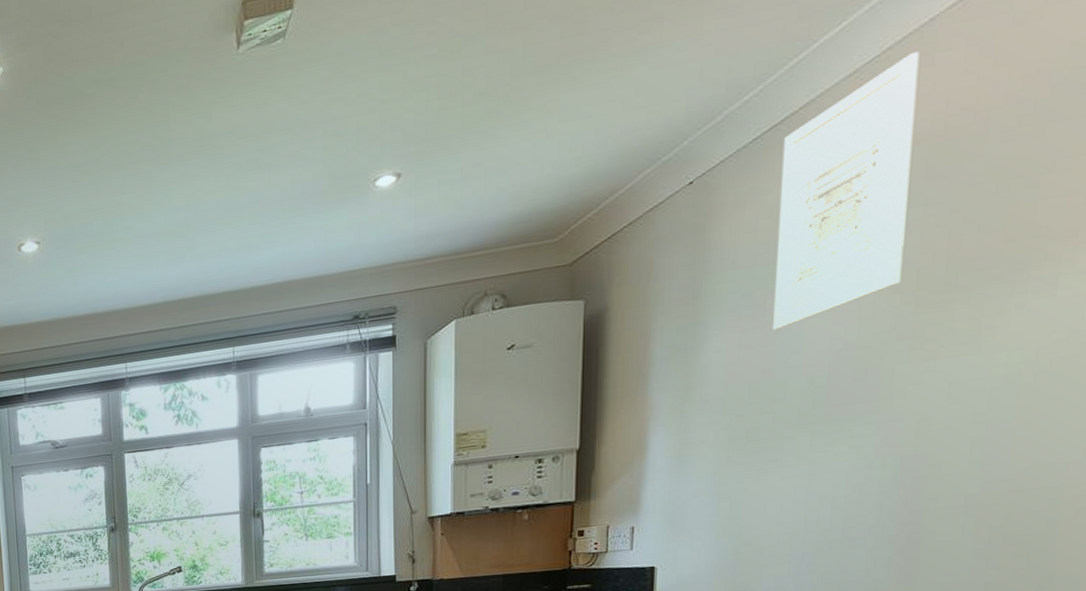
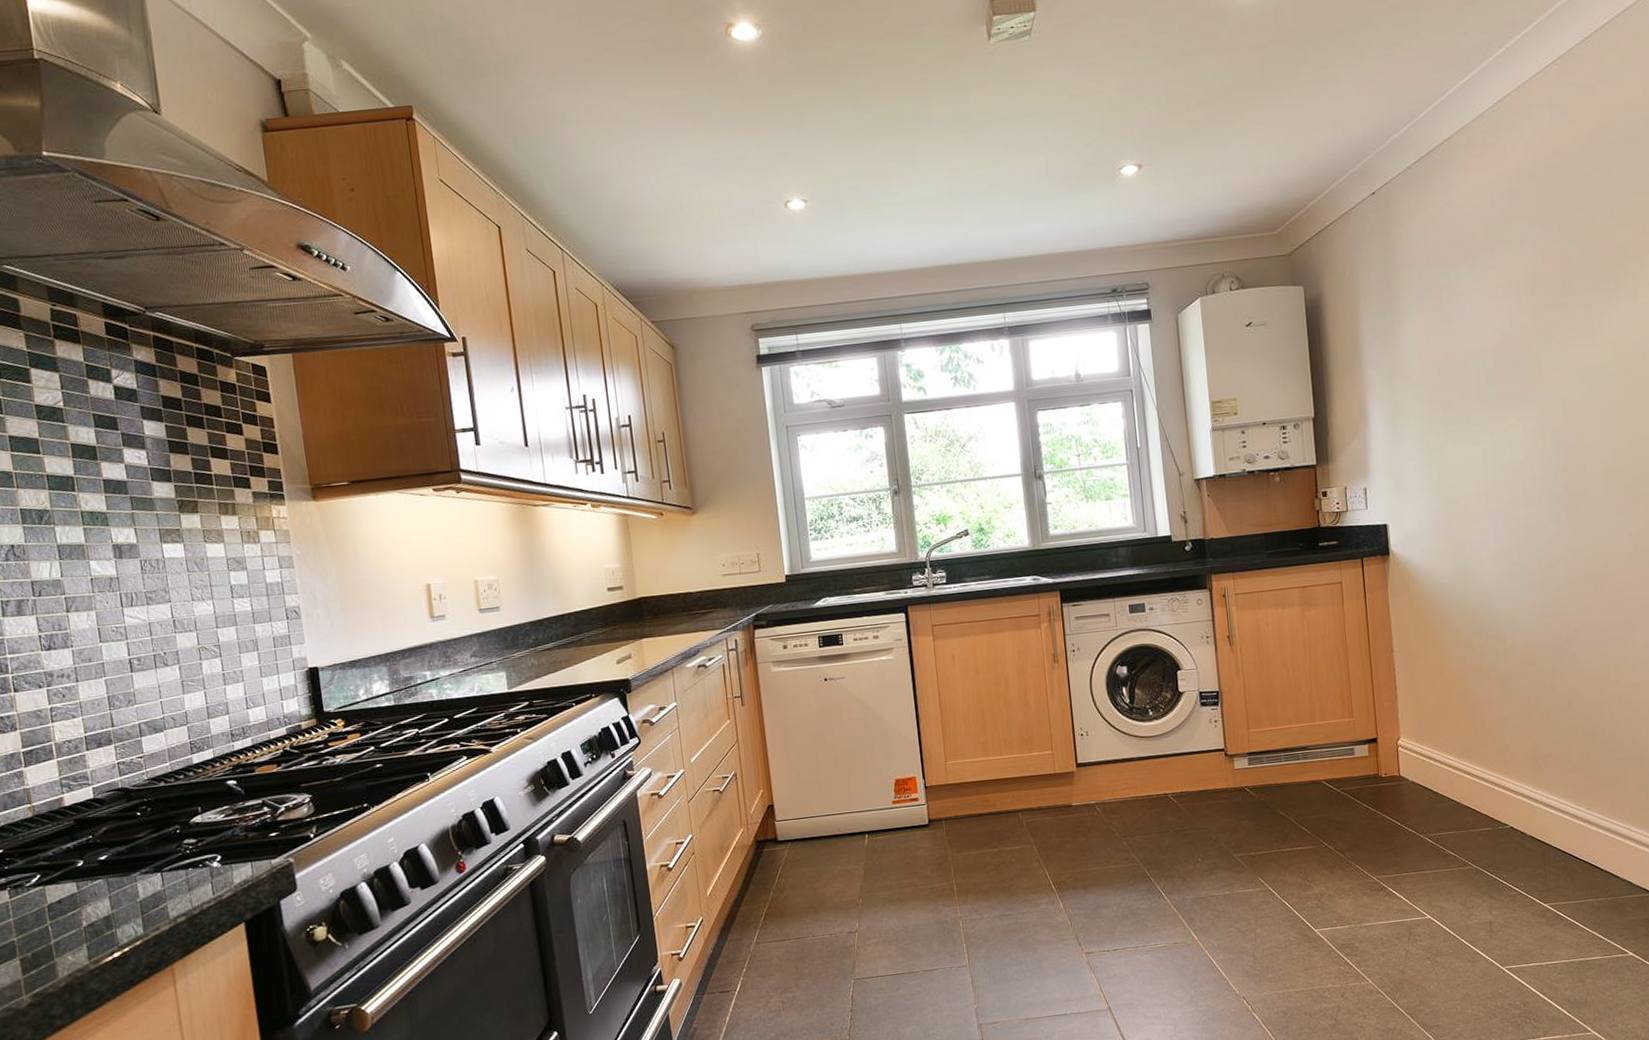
wall art: present [773,52,920,330] -> none [1436,106,1534,319]

